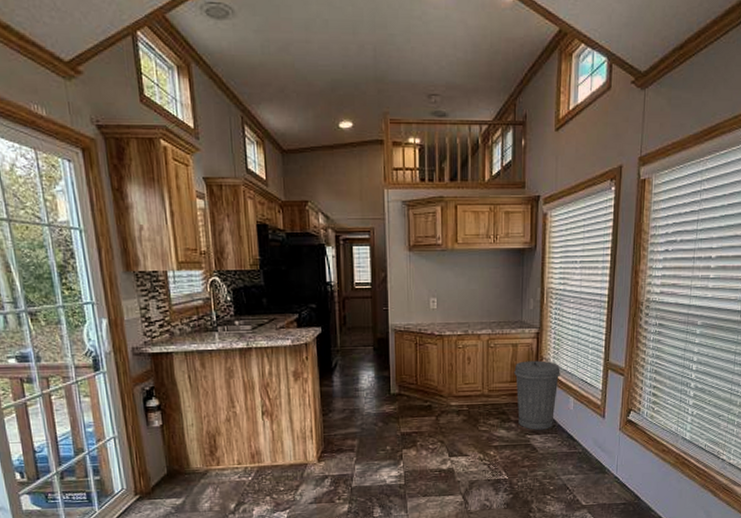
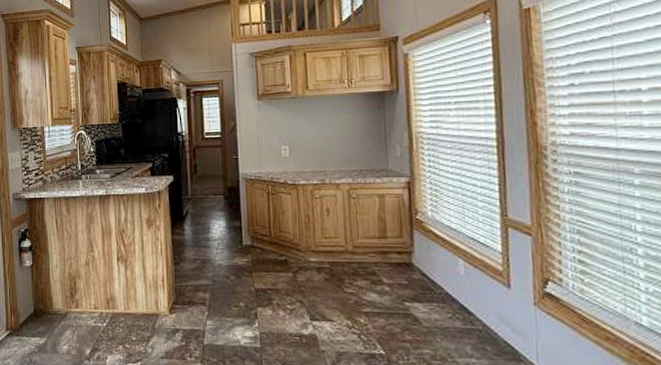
trash can: present [514,360,561,430] -> none [383,214,443,298]

